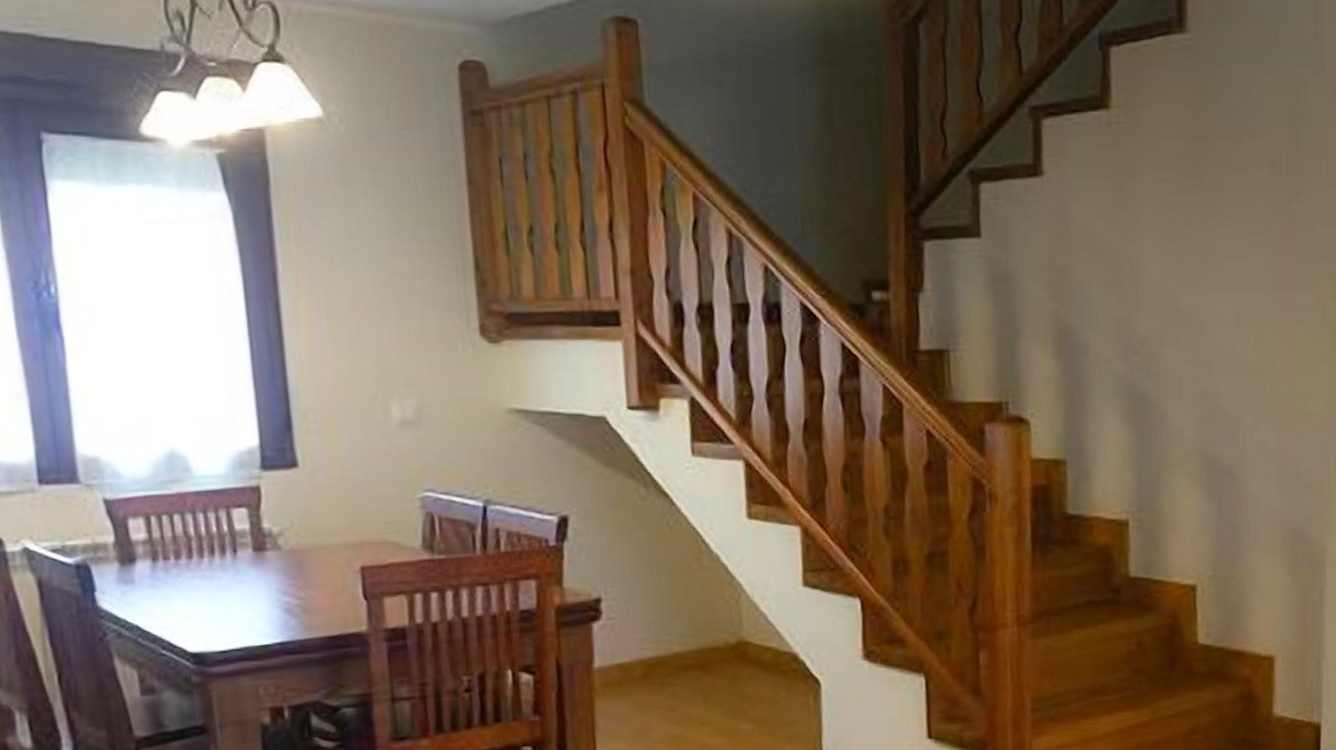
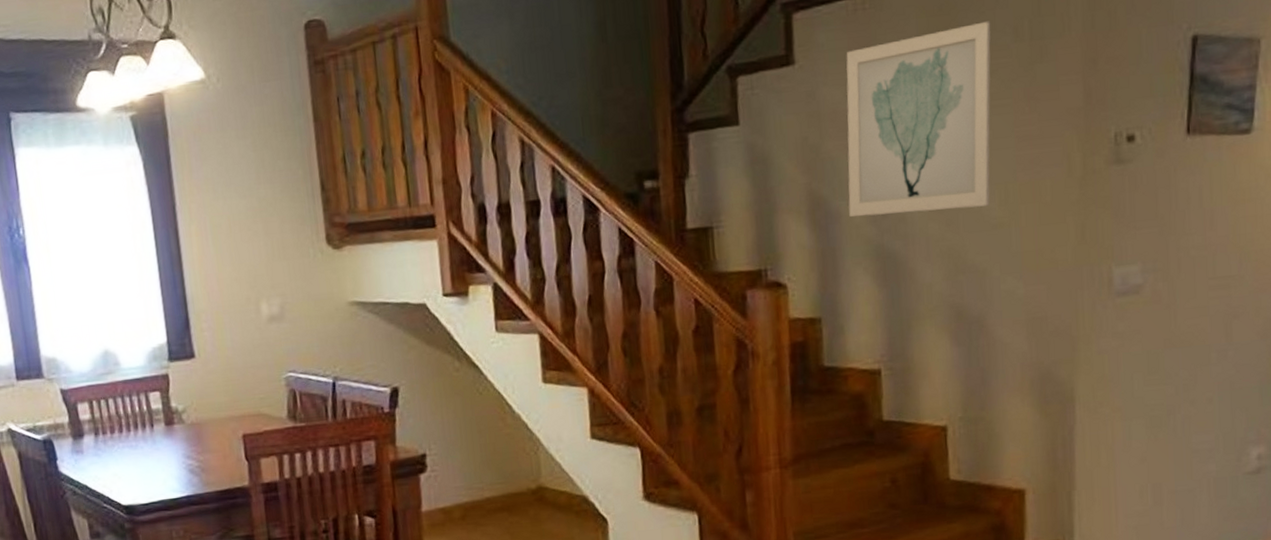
wall art: none [1097,151,1249,351] -> present [846,21,991,218]

